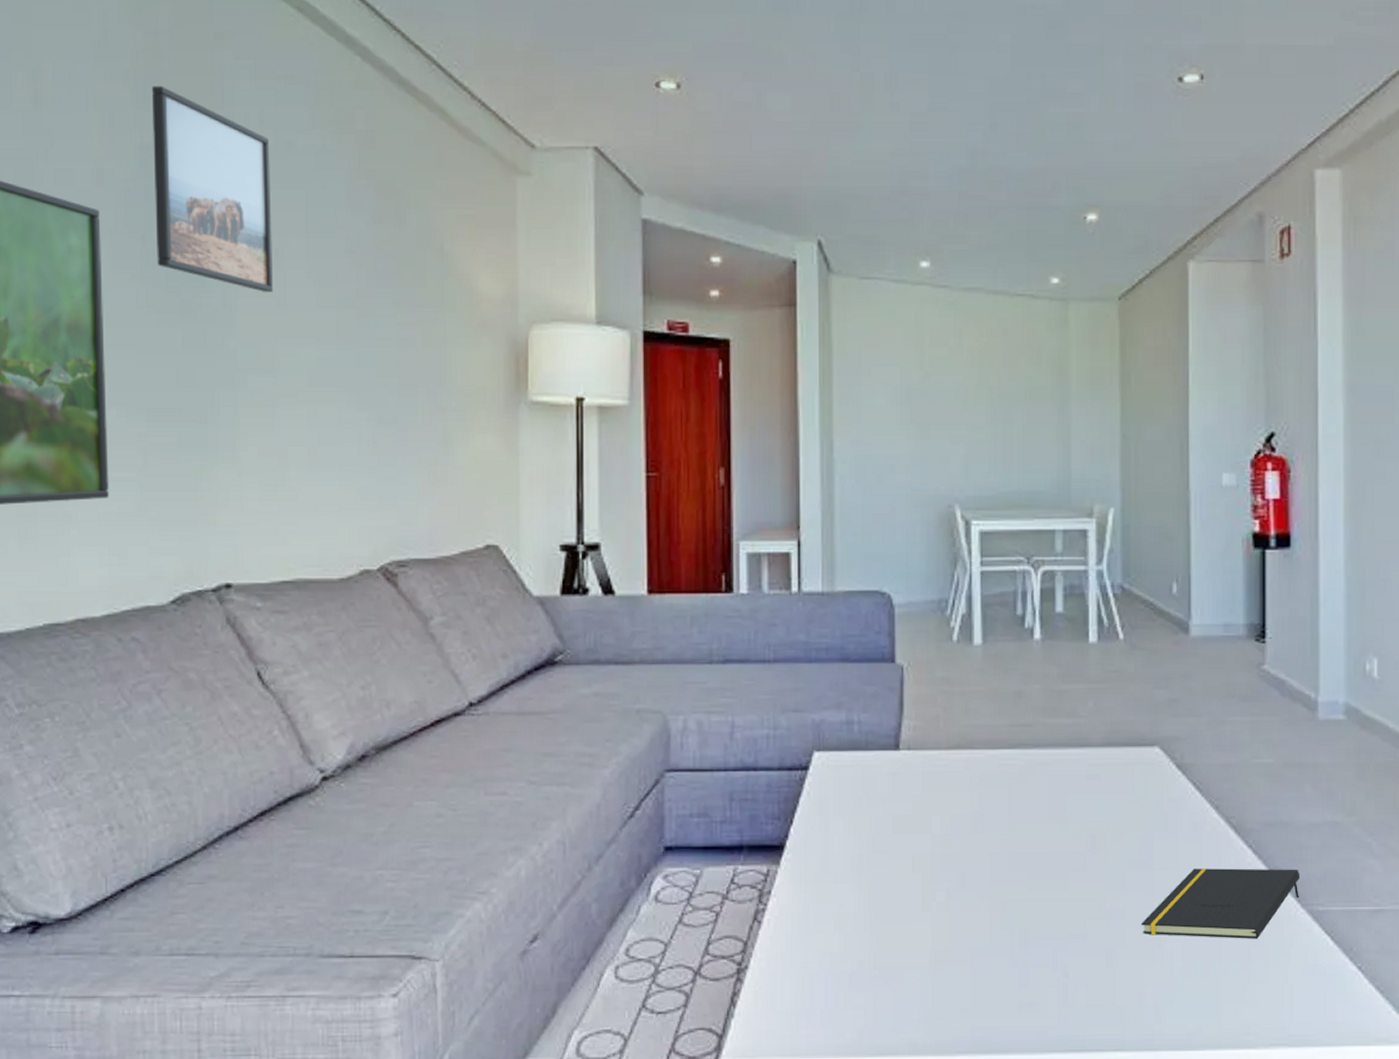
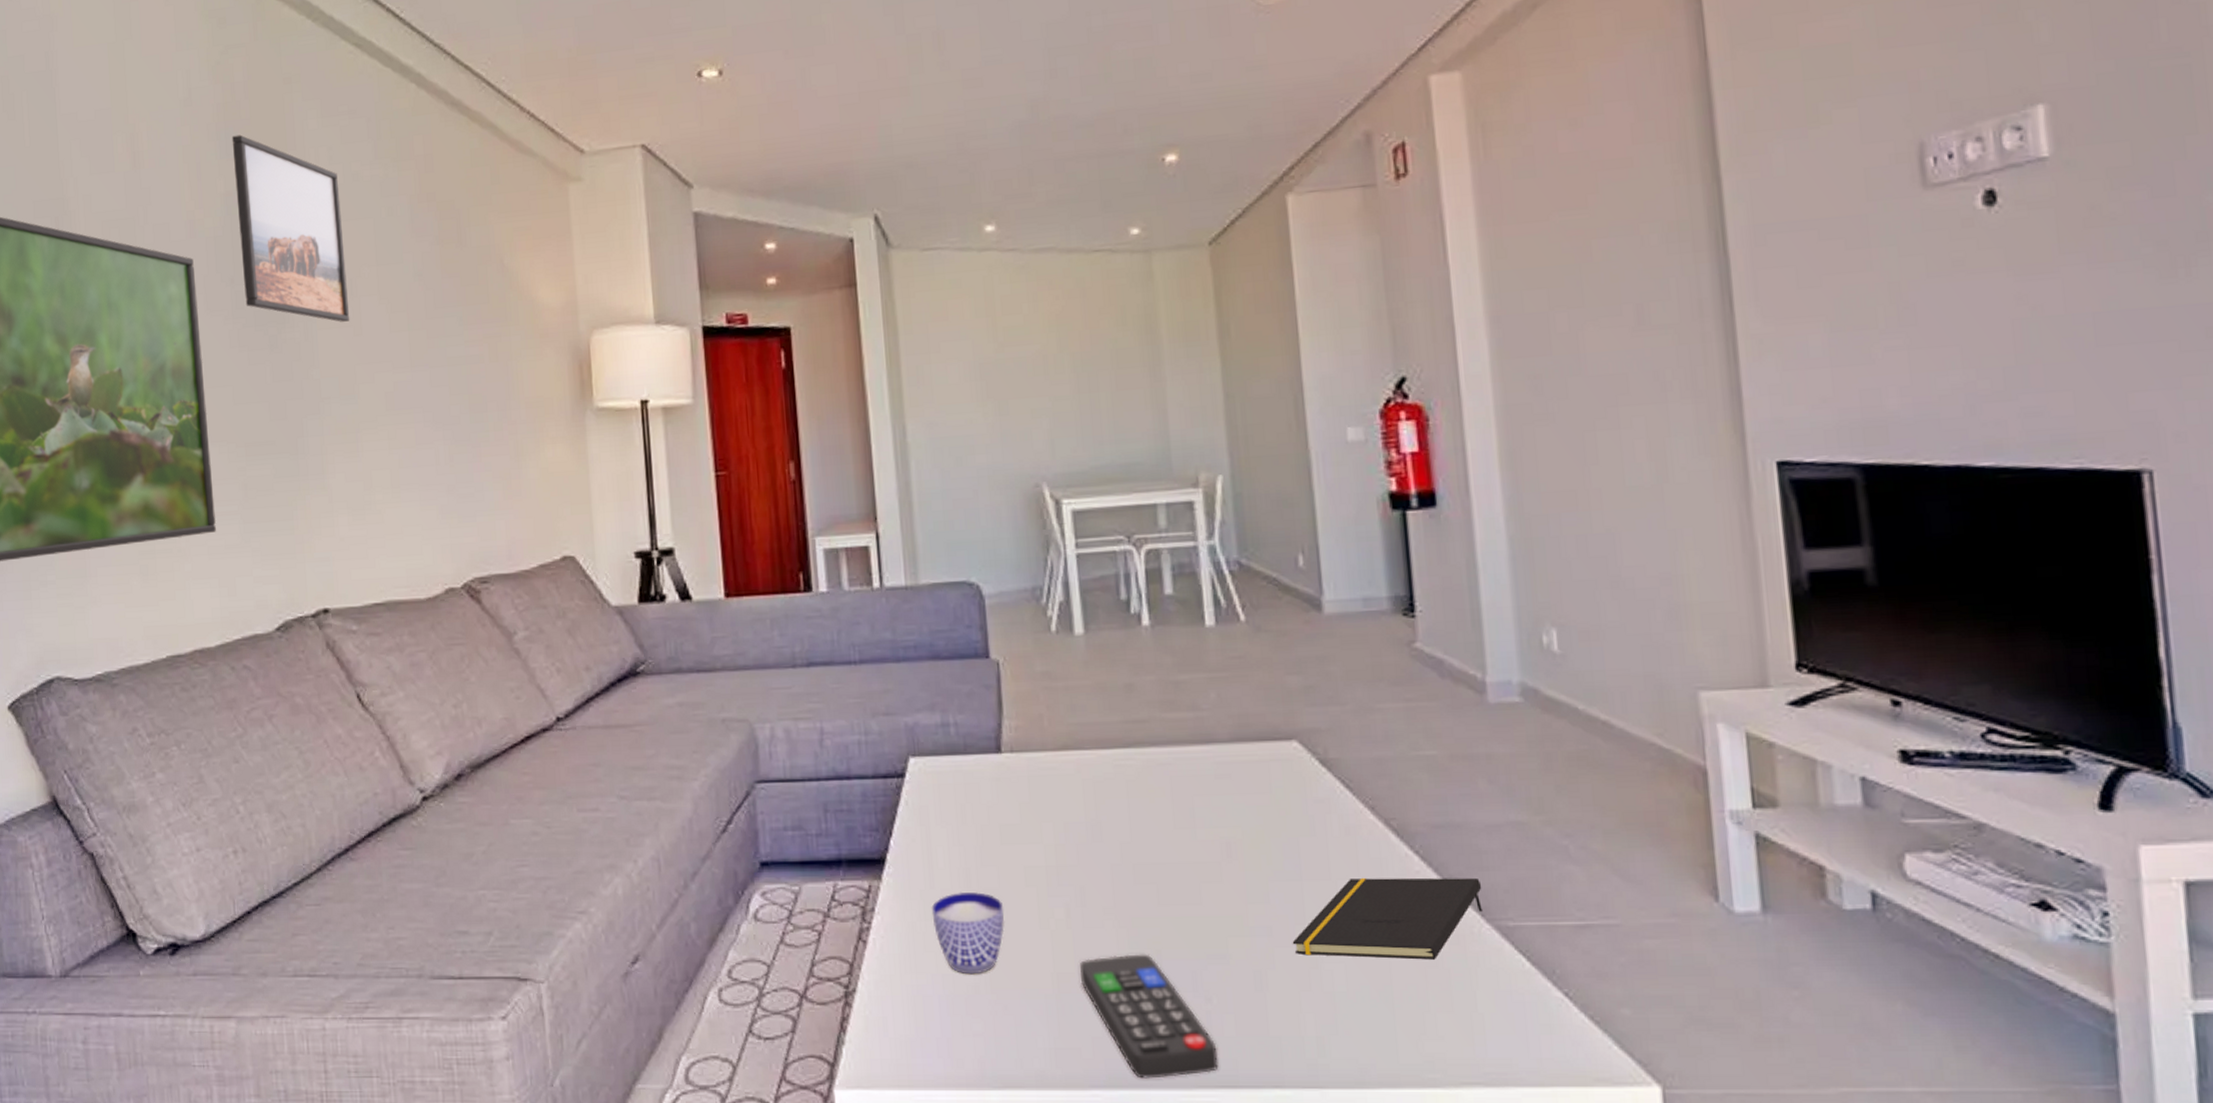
cup: none [824,876,891,952] -> present [931,891,1005,975]
remote control: none [955,933,1070,1045] -> present [1080,954,1219,1079]

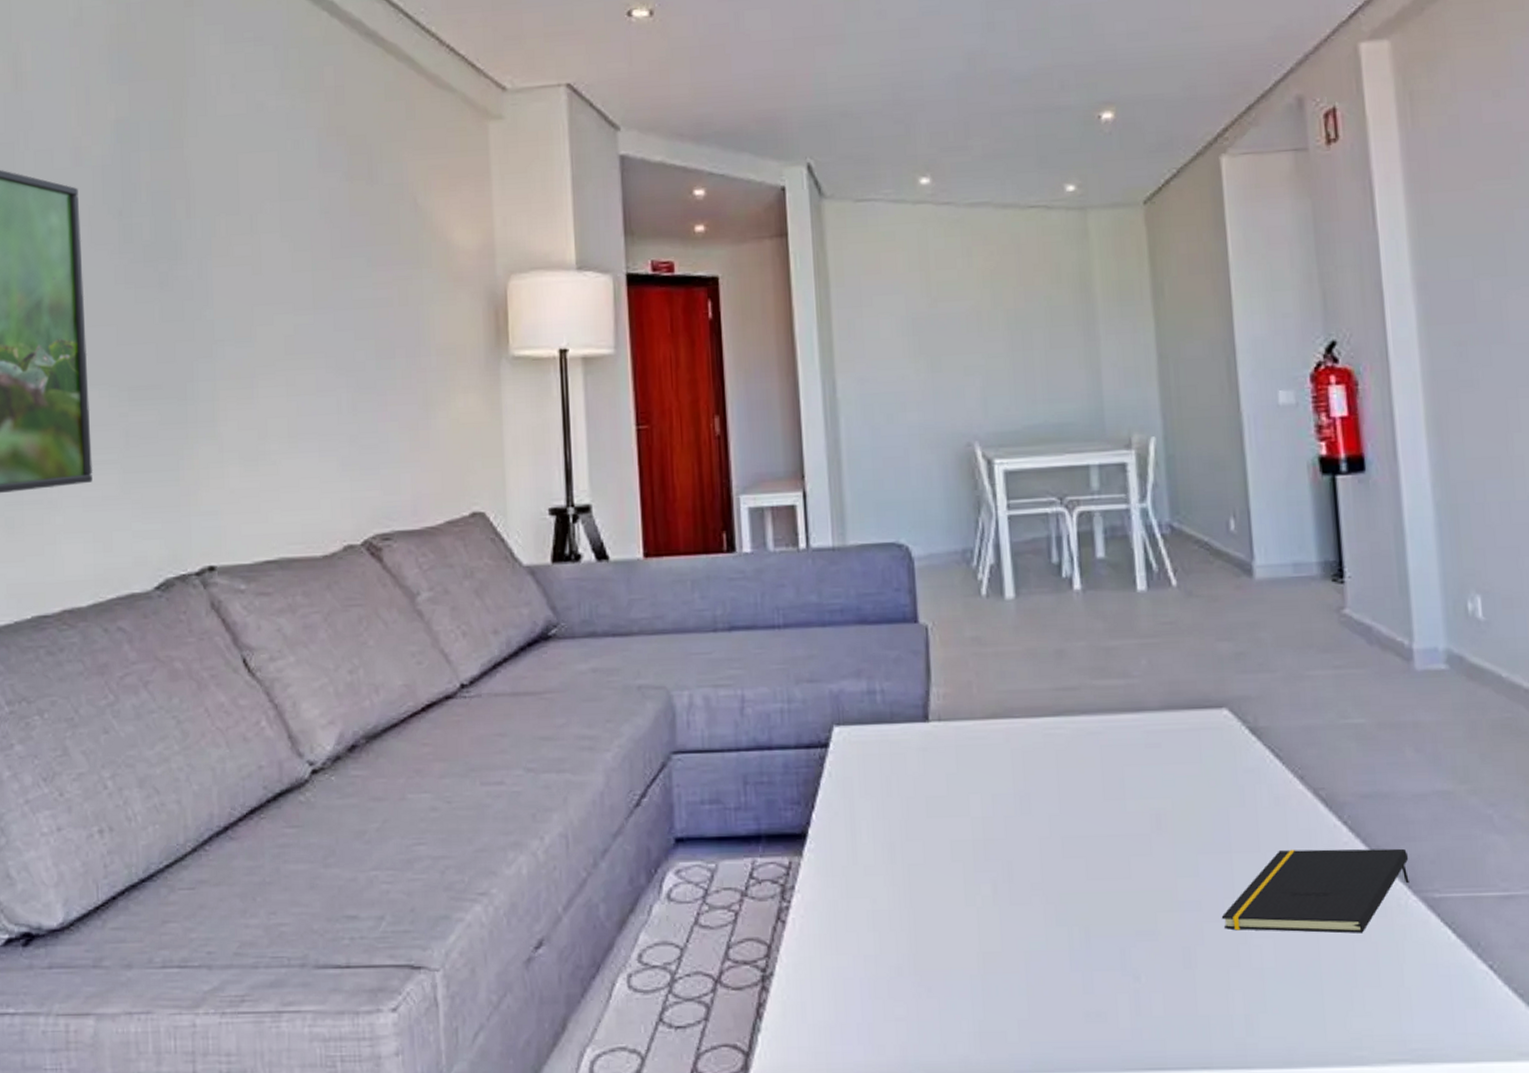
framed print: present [231,134,350,322] -> none [125,58,249,260]
cup: present [931,891,1005,975] -> none [854,867,930,955]
remote control: present [1080,954,1219,1079] -> none [1006,931,1146,1062]

